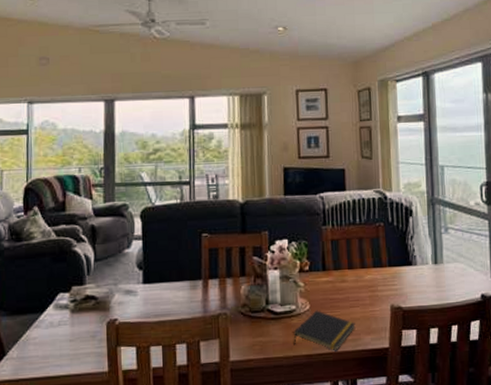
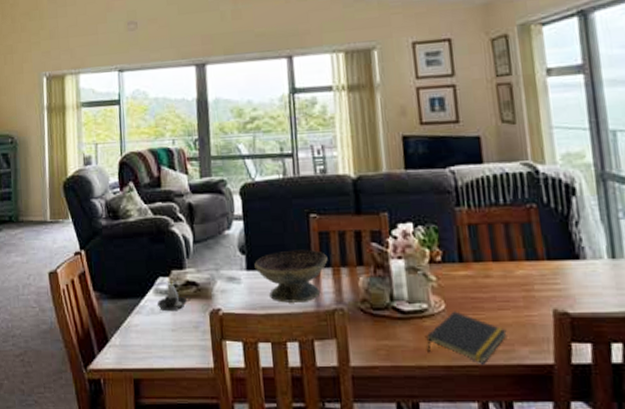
candle: none [56,296,90,323] -> present [156,280,192,310]
decorative bowl: none [150,264,216,311] -> present [254,249,328,303]

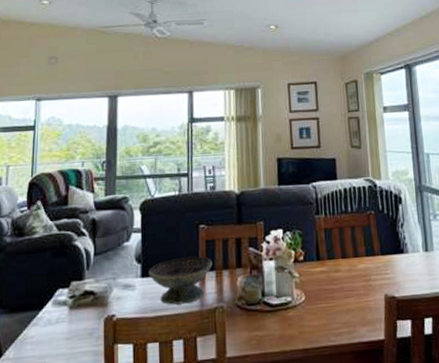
candle: present [156,280,192,310] -> none [54,291,88,321]
notepad: present [426,311,507,364] -> none [289,301,351,345]

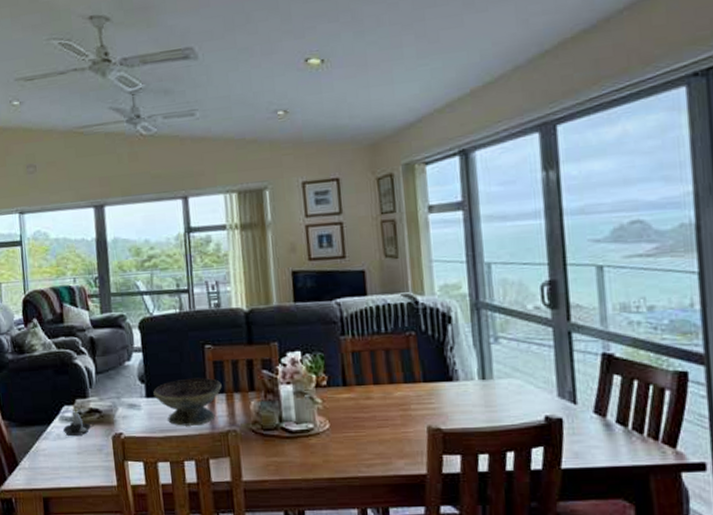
candle: none [54,291,88,321] -> present [62,408,95,436]

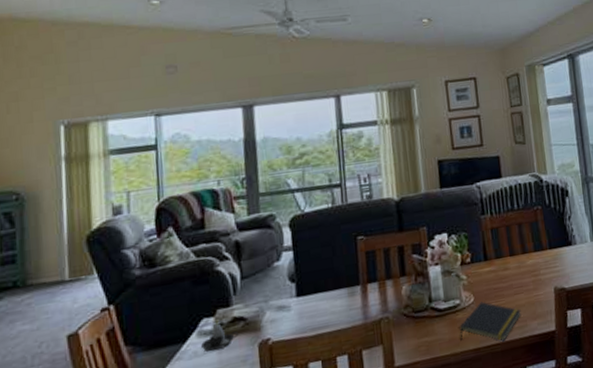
decorative bowl: present [153,377,222,426] -> none [304,268,374,322]
notepad: none [312,429,385,476] -> present [459,301,521,341]

